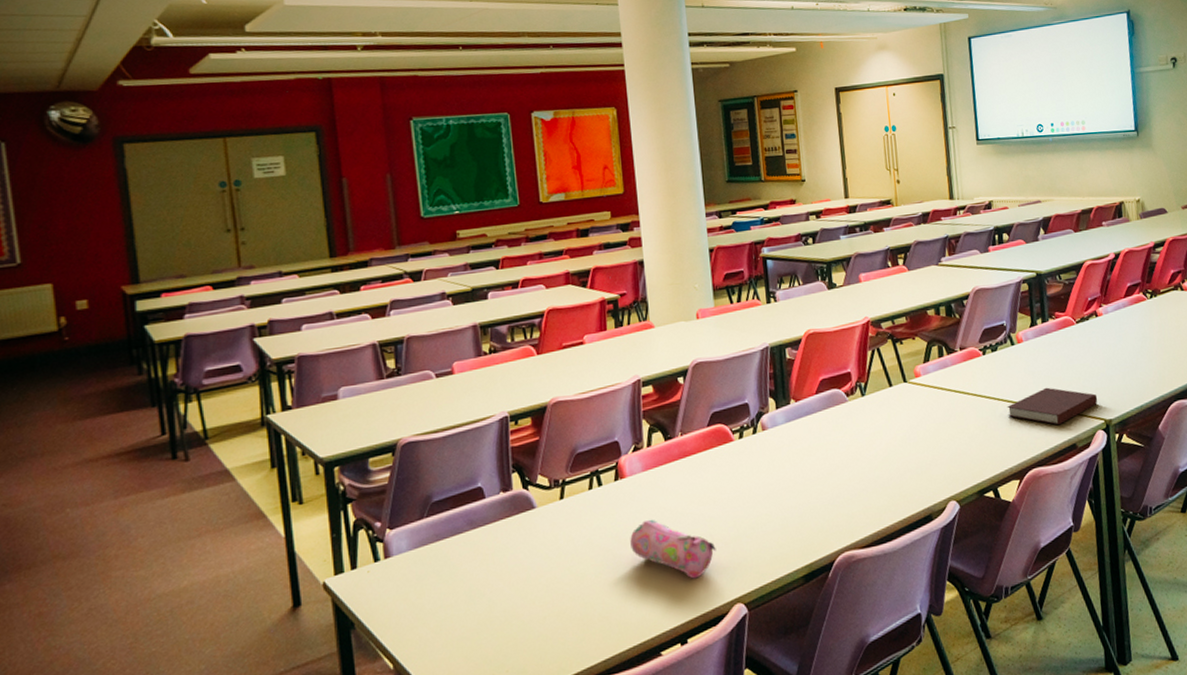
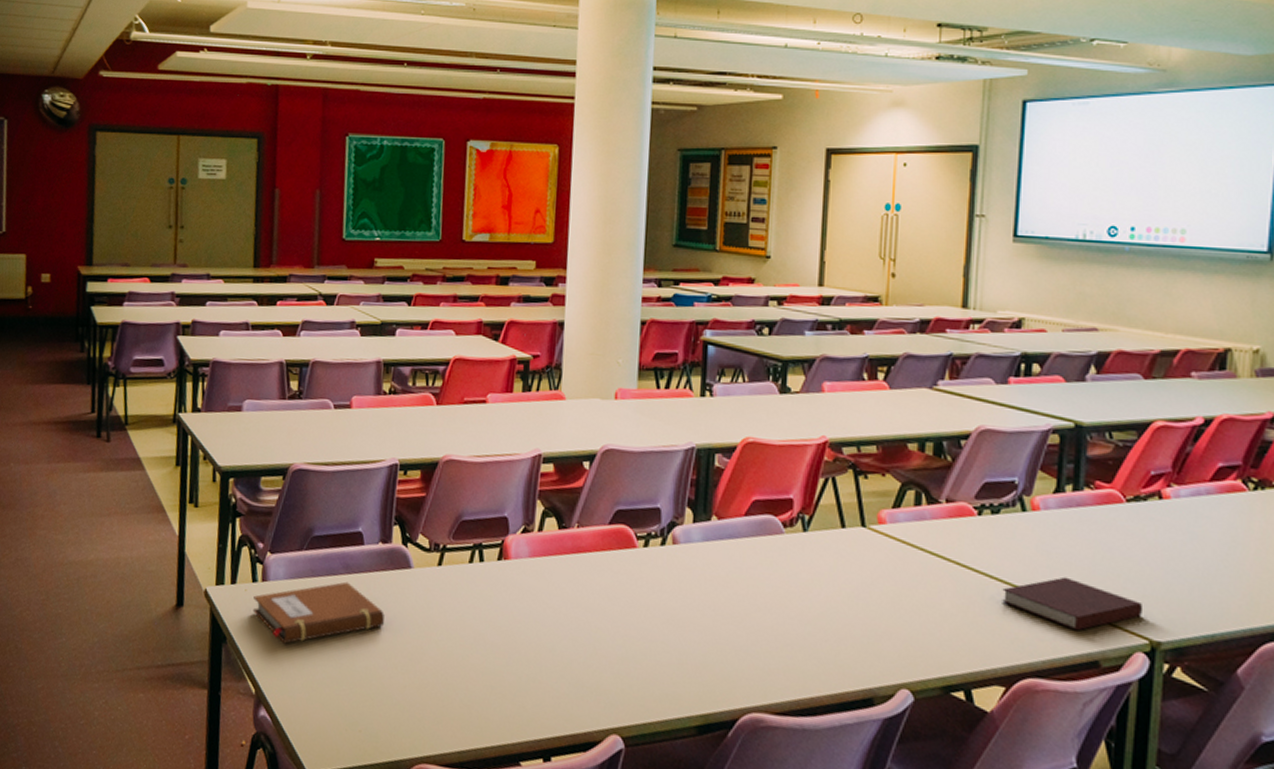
notebook: none [378,536,516,612] -> present [252,581,384,644]
pencil case: present [630,519,716,579] -> none [504,611,599,693]

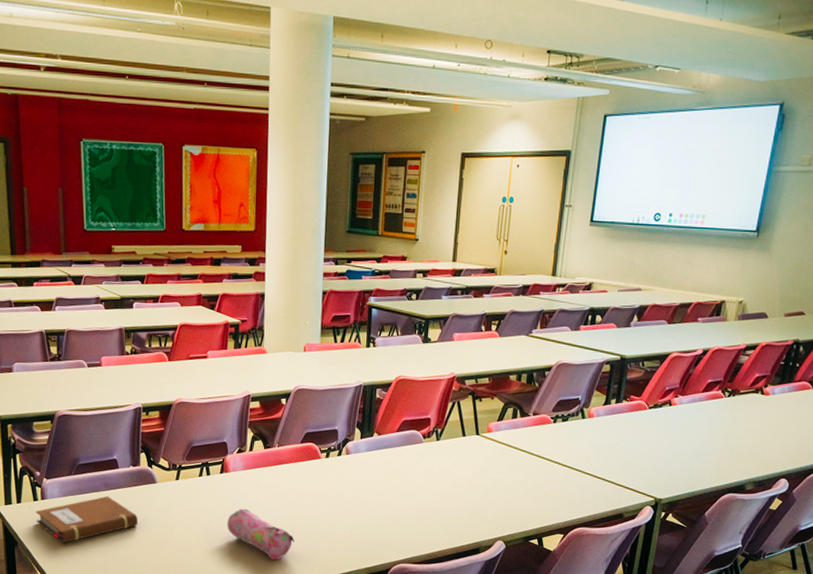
pencil case: none [504,611,599,693] -> present [227,508,295,561]
notebook: present [1002,576,1144,631] -> none [565,461,653,495]

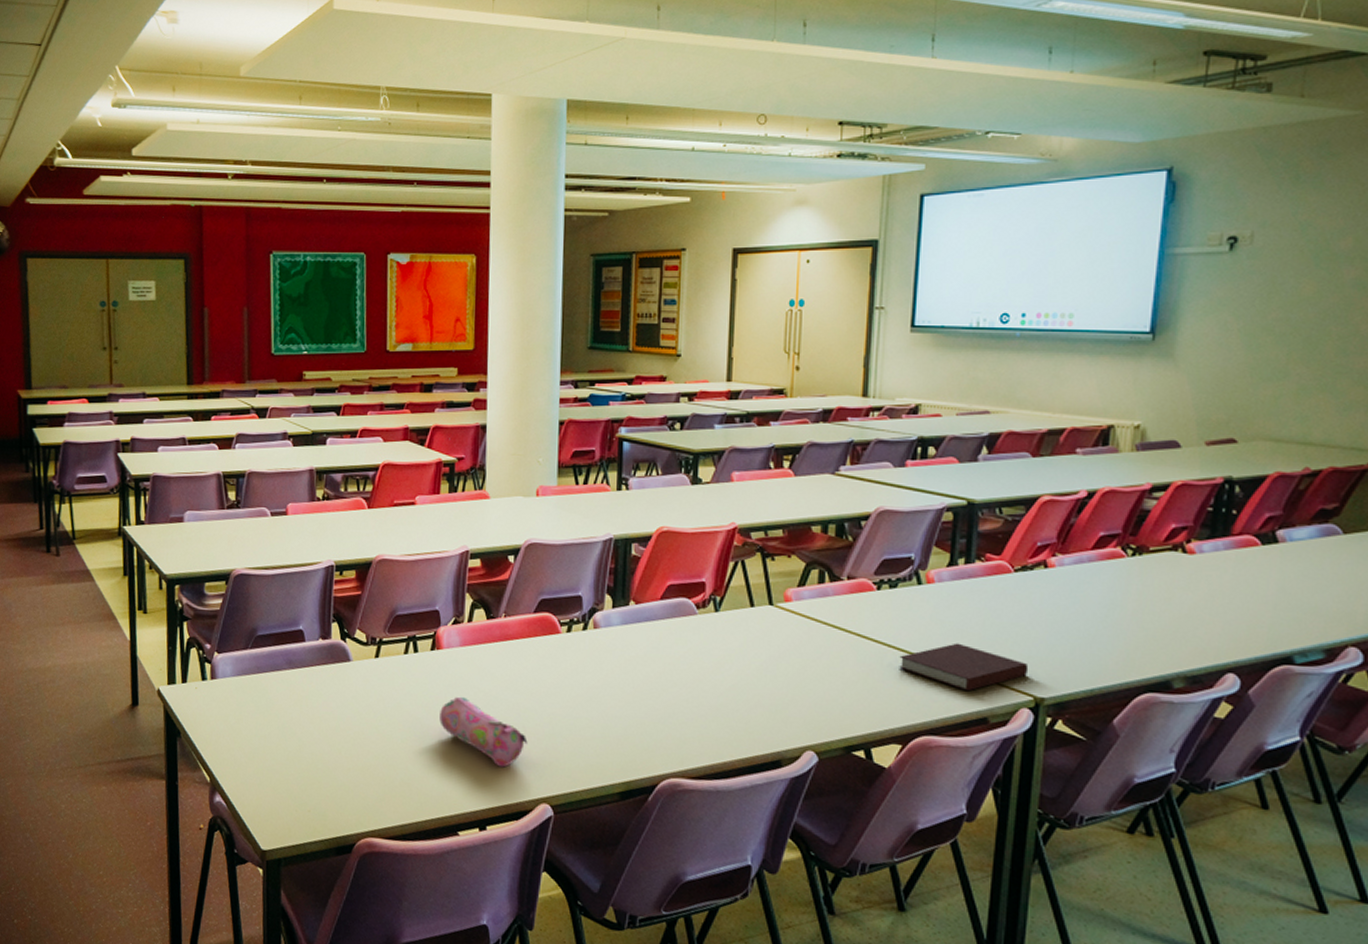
notebook: present [36,496,138,543] -> none [203,676,327,735]
notebook: none [565,461,653,495] -> present [899,643,1029,692]

